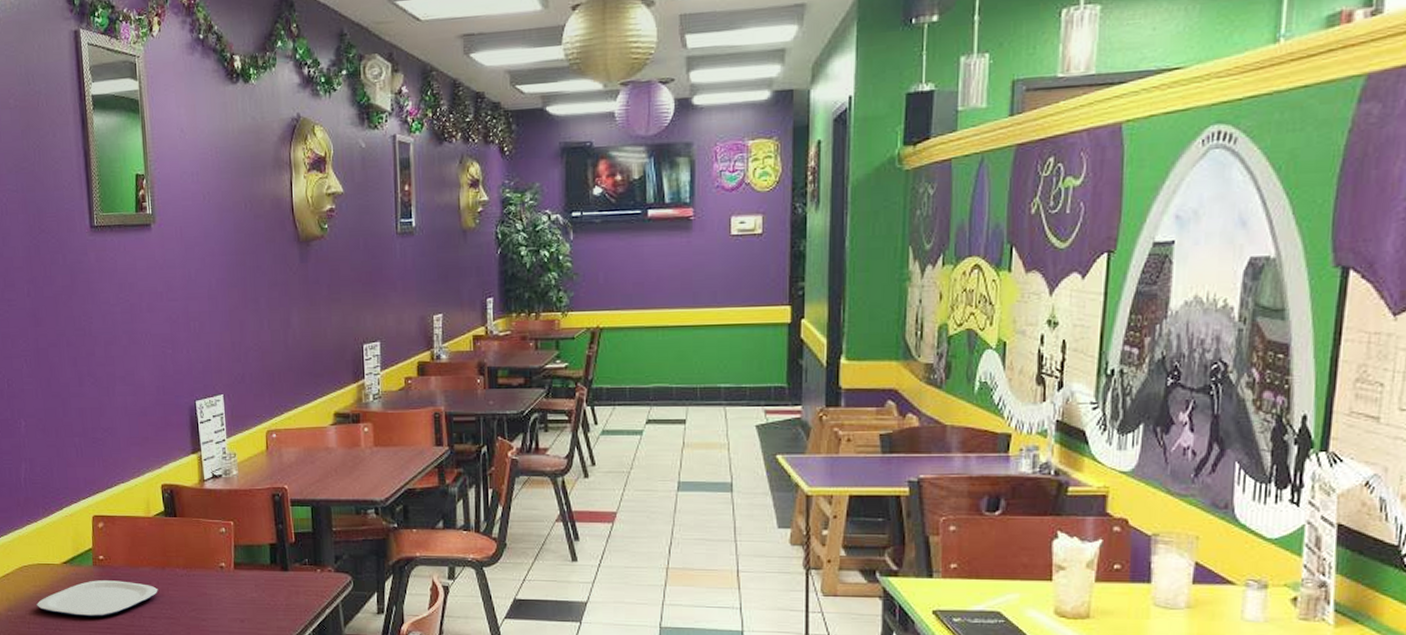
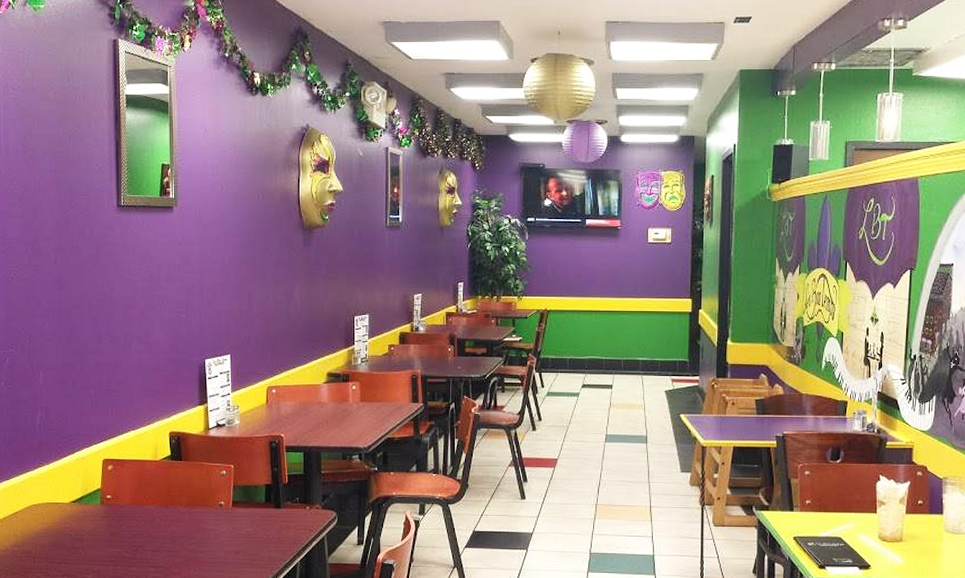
plate: present [37,580,158,617] -> none [43,517,161,551]

